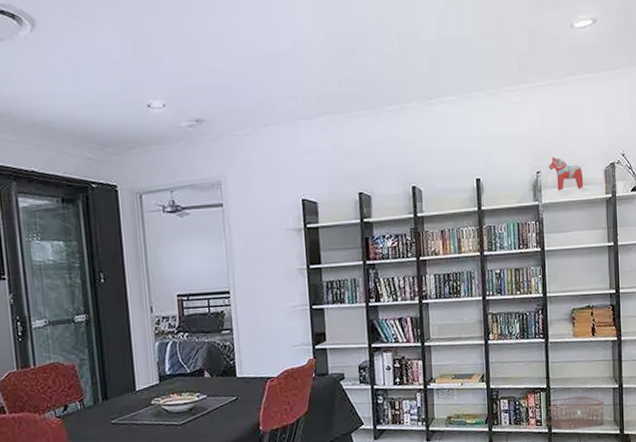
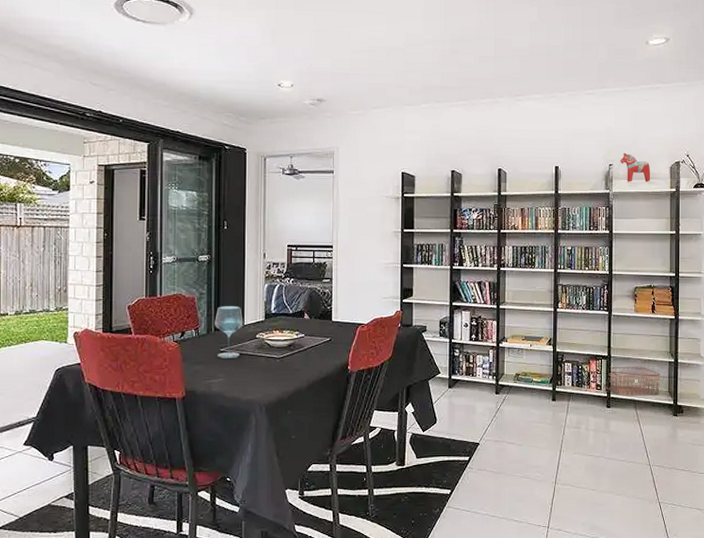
wine glass: none [101,369,135,432] -> present [215,305,244,360]

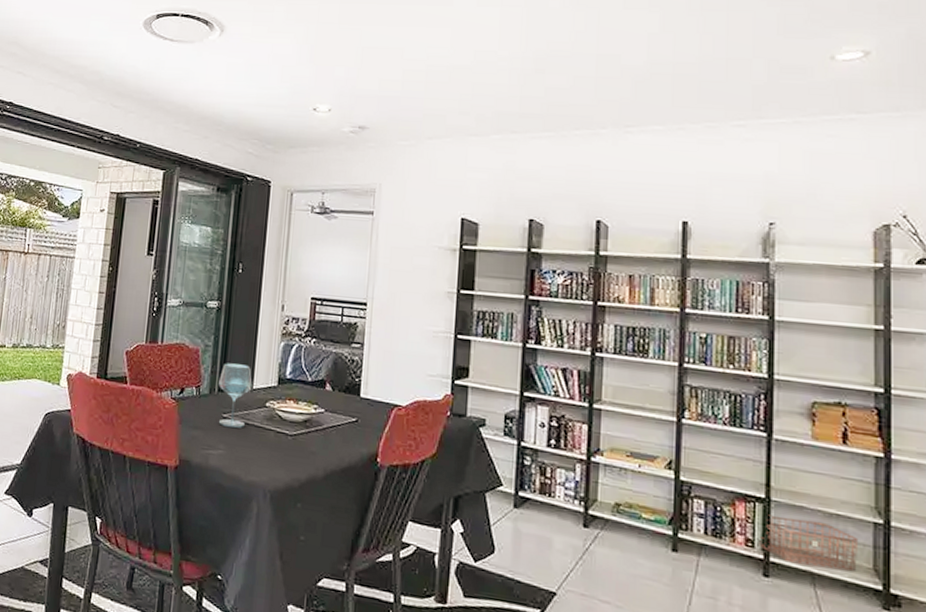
decorative figurine: present [619,152,651,183] -> none [786,207,840,252]

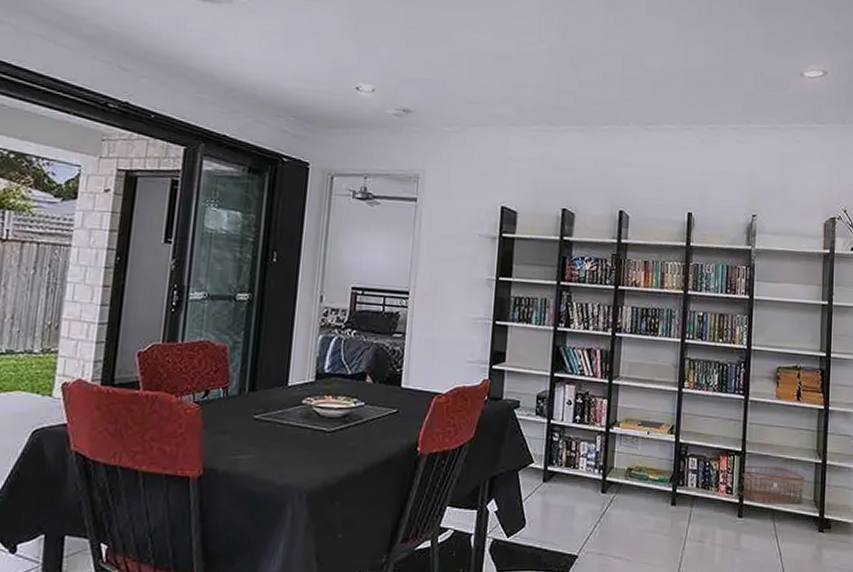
wine glass: present [218,362,253,428] -> none [249,359,288,430]

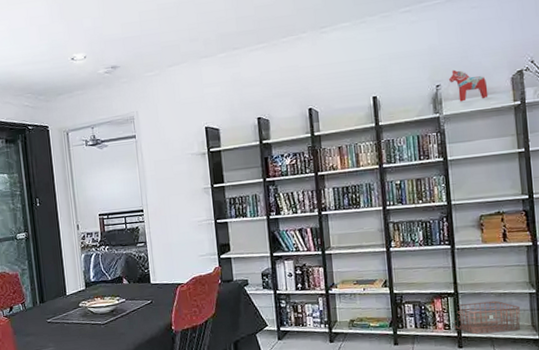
decorative figurine: none [765,202,801,240] -> present [448,69,488,102]

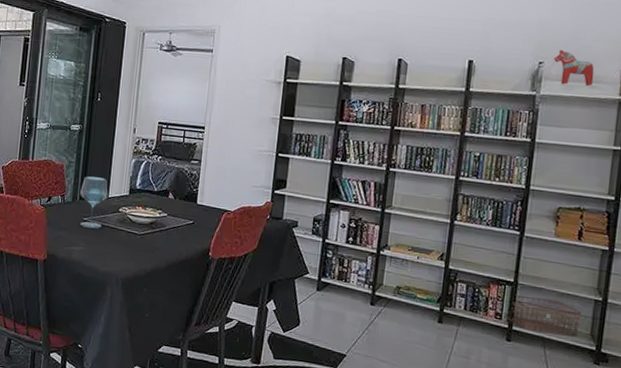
wine glass: none [38,277,66,329] -> present [79,176,108,229]

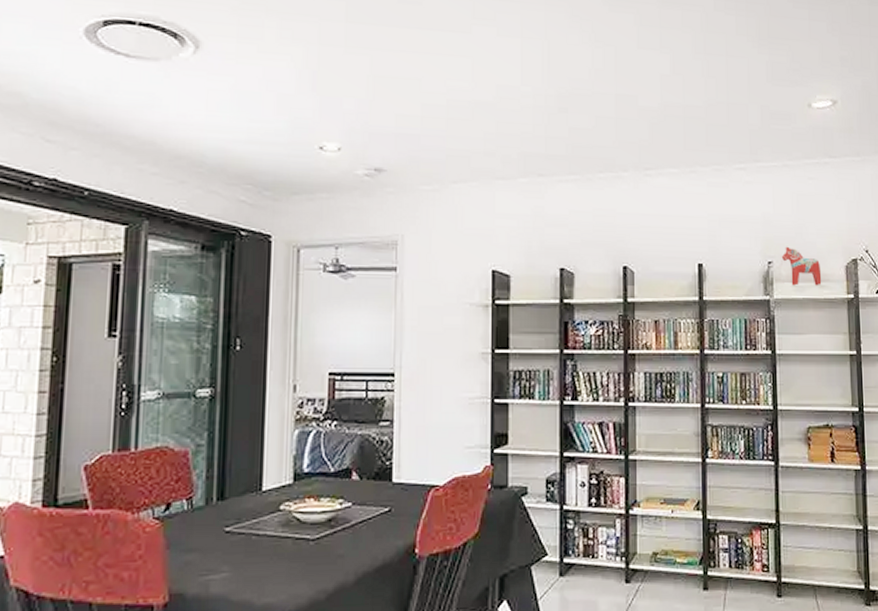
wine glass: present [79,176,108,229] -> none [217,461,261,544]
basket: present [505,294,581,337] -> none [772,537,846,580]

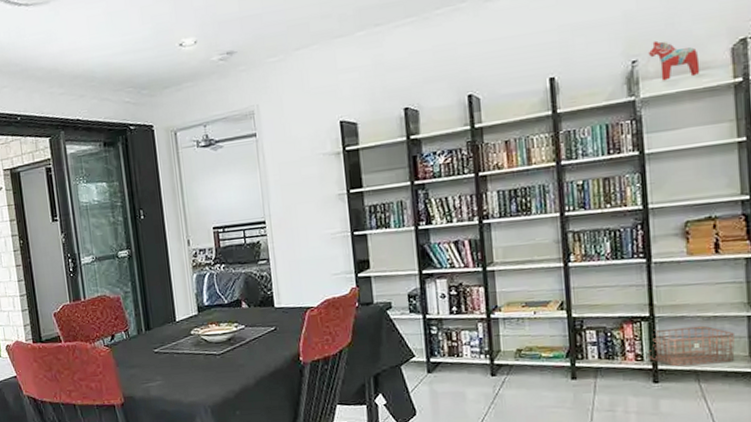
basket: none [772,537,846,580] -> present [647,326,735,367]

